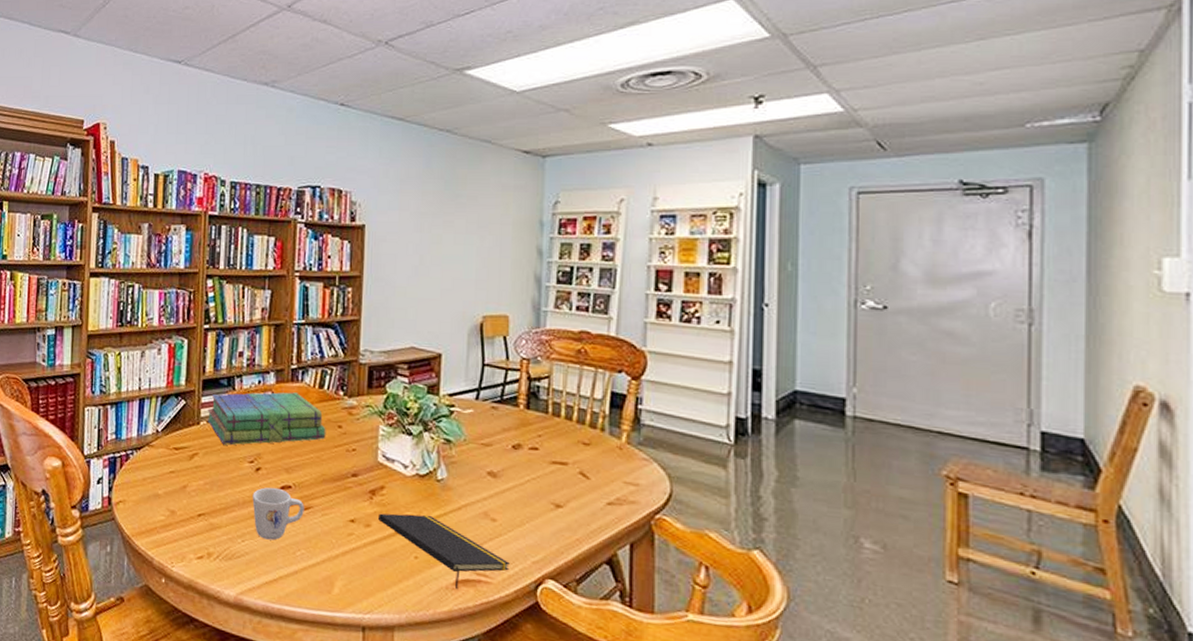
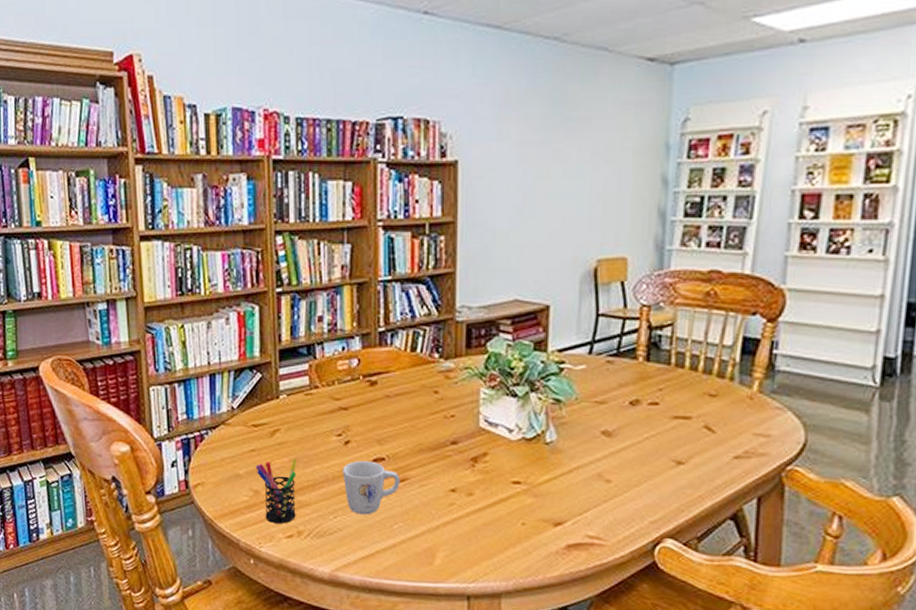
pen holder: none [173,481,212,545] -> present [255,458,298,524]
stack of books: present [206,392,326,446] -> none [286,357,421,419]
notepad: present [378,513,510,590] -> none [482,479,625,554]

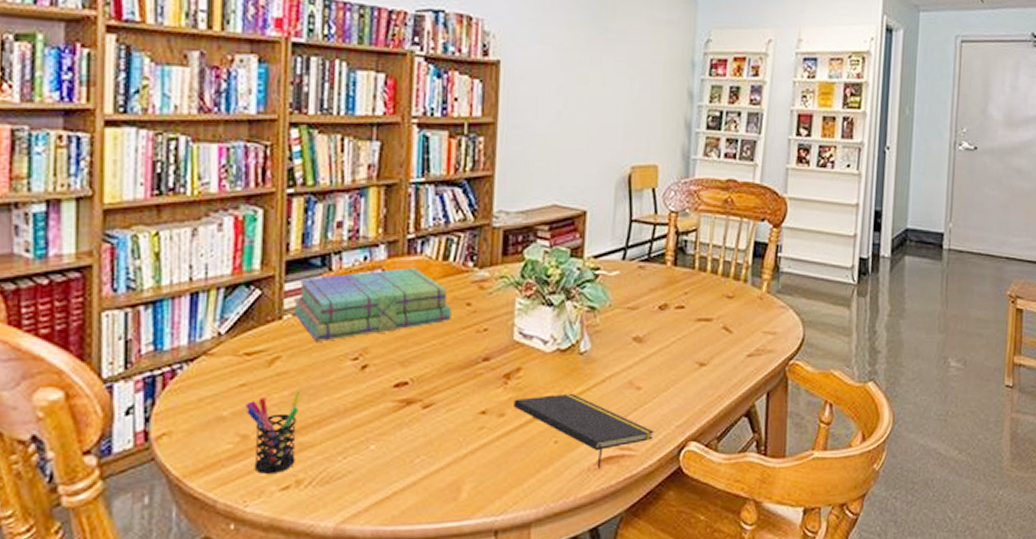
stack of books: none [286,357,421,419] -> present [292,268,452,342]
mug: present [342,460,400,515] -> none [357,386,425,451]
notepad: none [482,479,625,554] -> present [514,393,654,470]

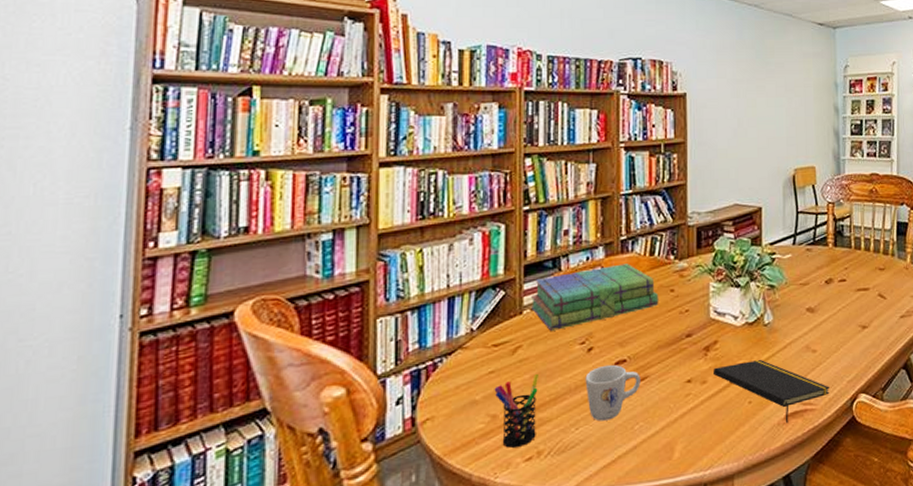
mug: none [357,386,425,451] -> present [585,364,641,421]

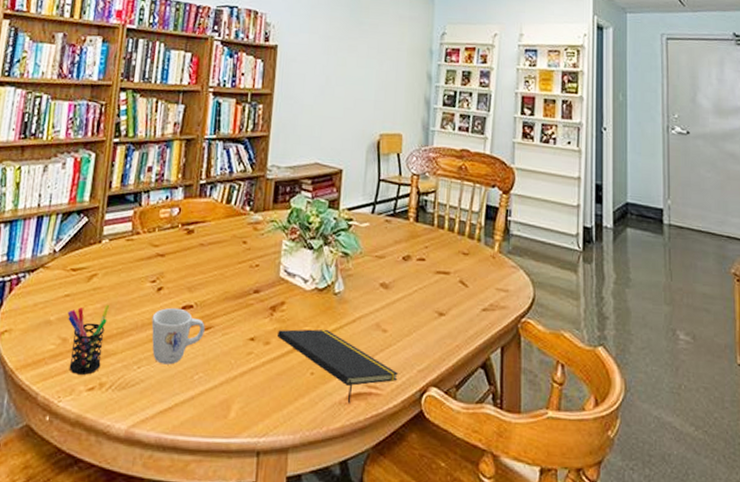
stack of books: present [530,263,659,331] -> none [109,207,231,265]

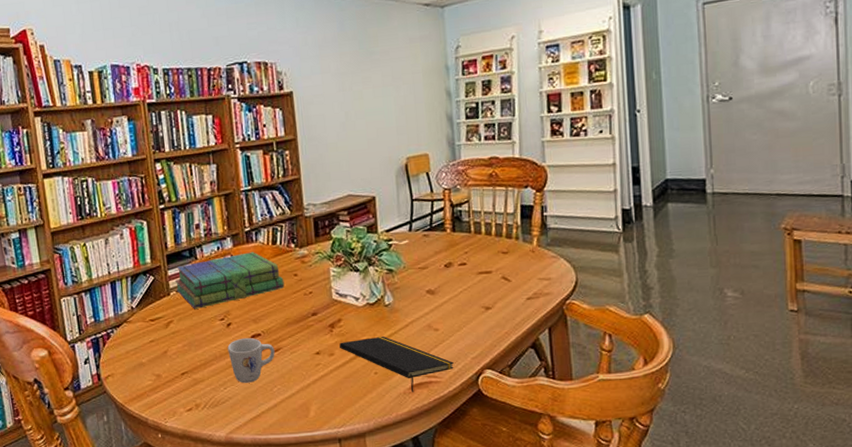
pen holder: present [67,304,110,375] -> none [155,343,193,400]
stack of books: none [109,207,231,265] -> present [174,252,285,309]

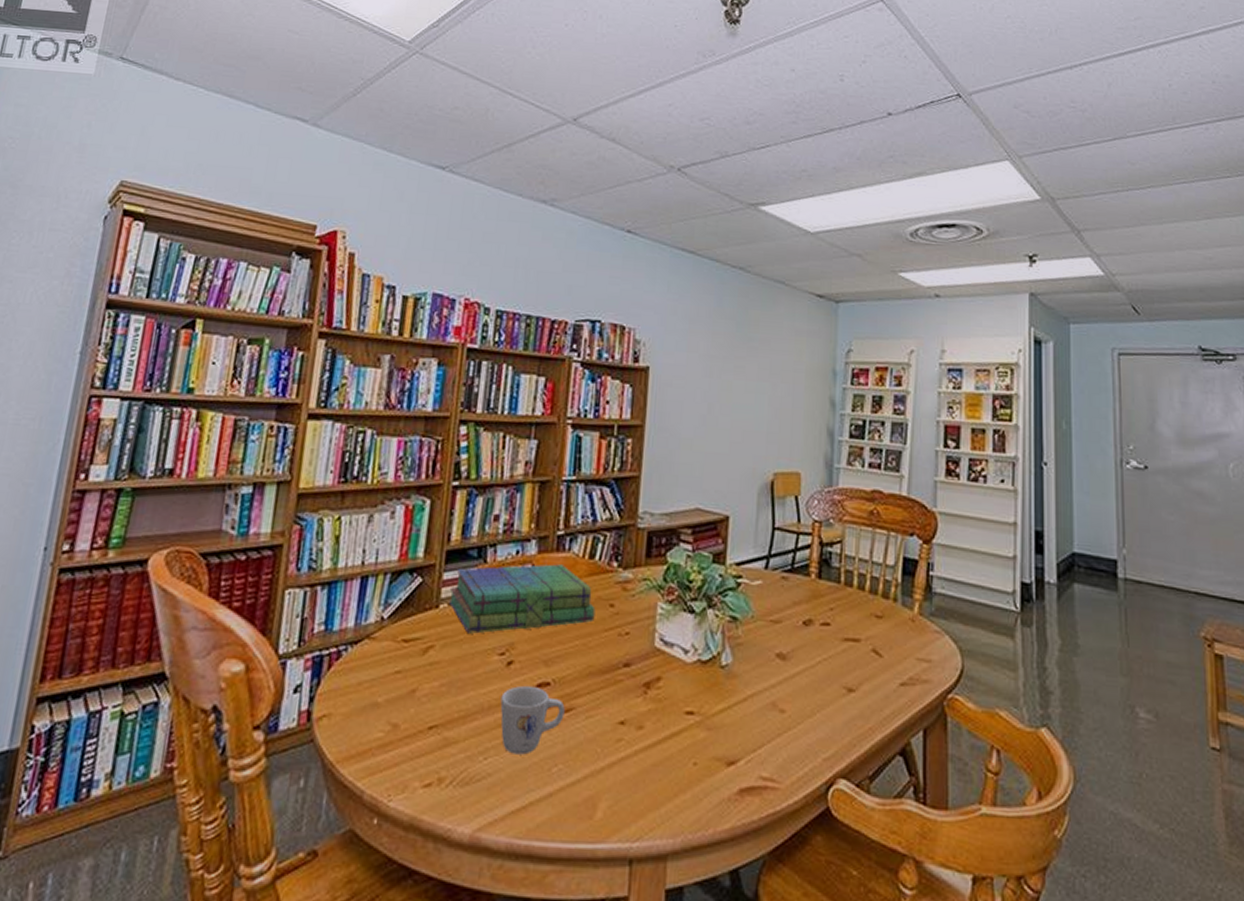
notepad: present [339,336,454,393] -> none [653,709,799,801]

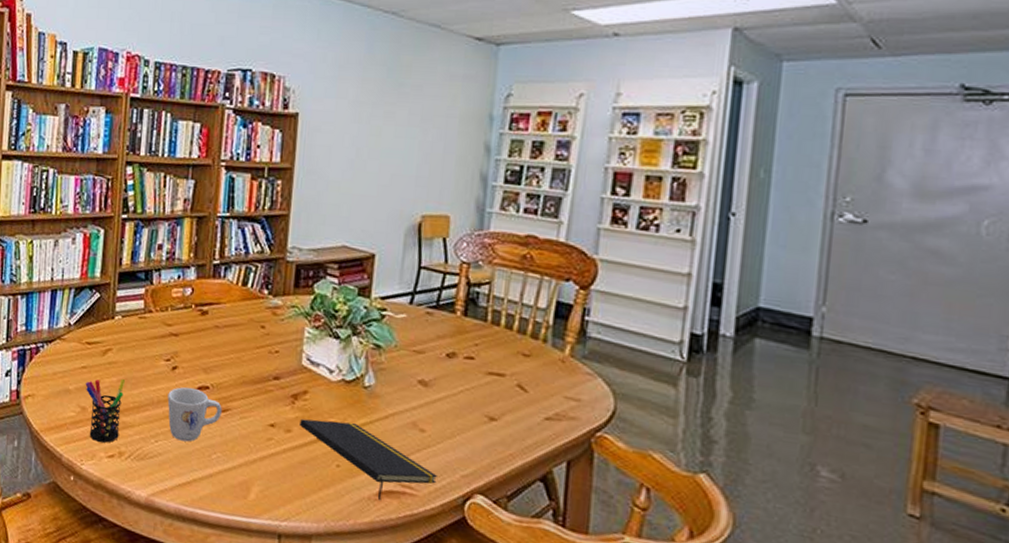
pen holder: none [398,681,450,768] -> present [85,378,126,443]
stack of books: present [448,564,596,634] -> none [122,287,248,342]
notepad: none [653,709,799,801] -> present [300,418,437,501]

